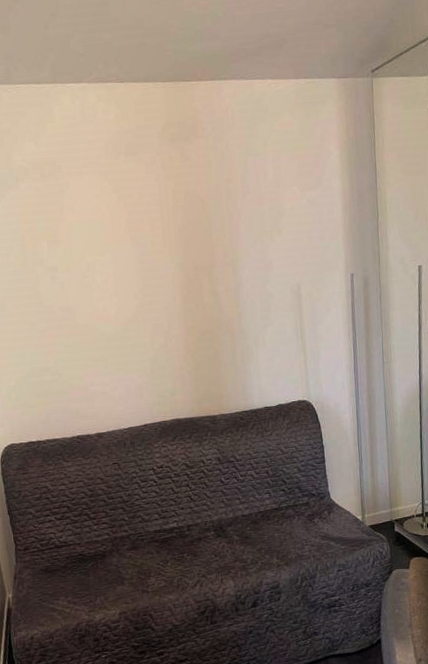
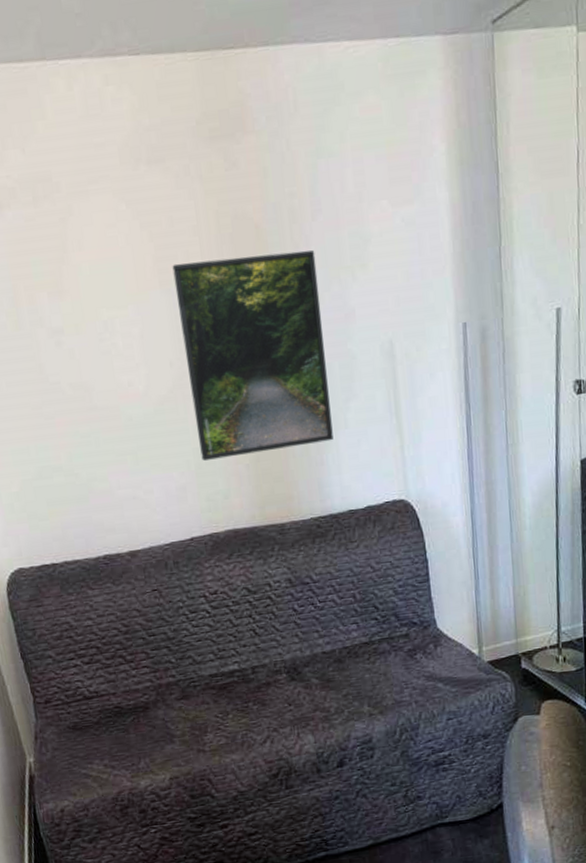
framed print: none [140,219,255,367] -> present [172,250,334,461]

